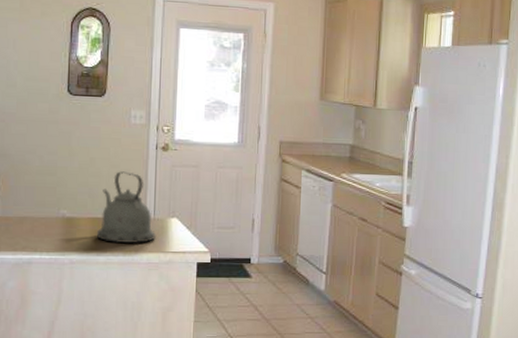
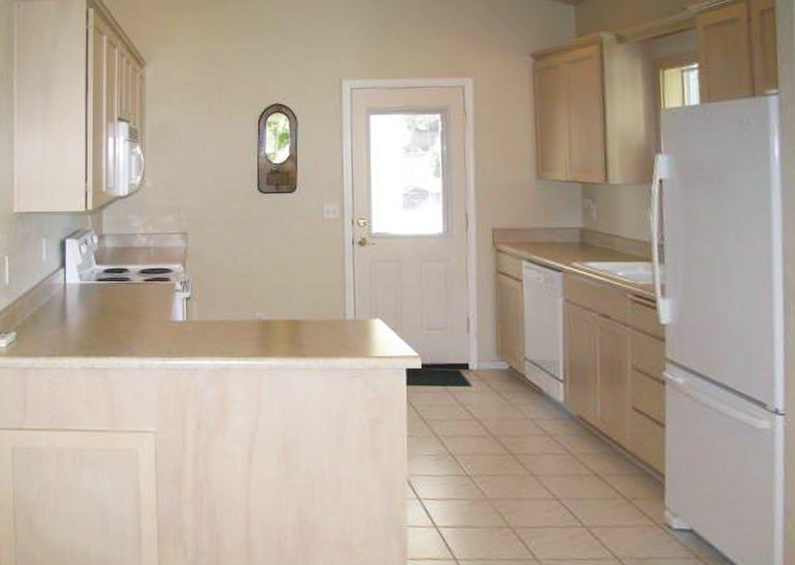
kettle: present [96,171,156,244] -> none [294,270,358,348]

